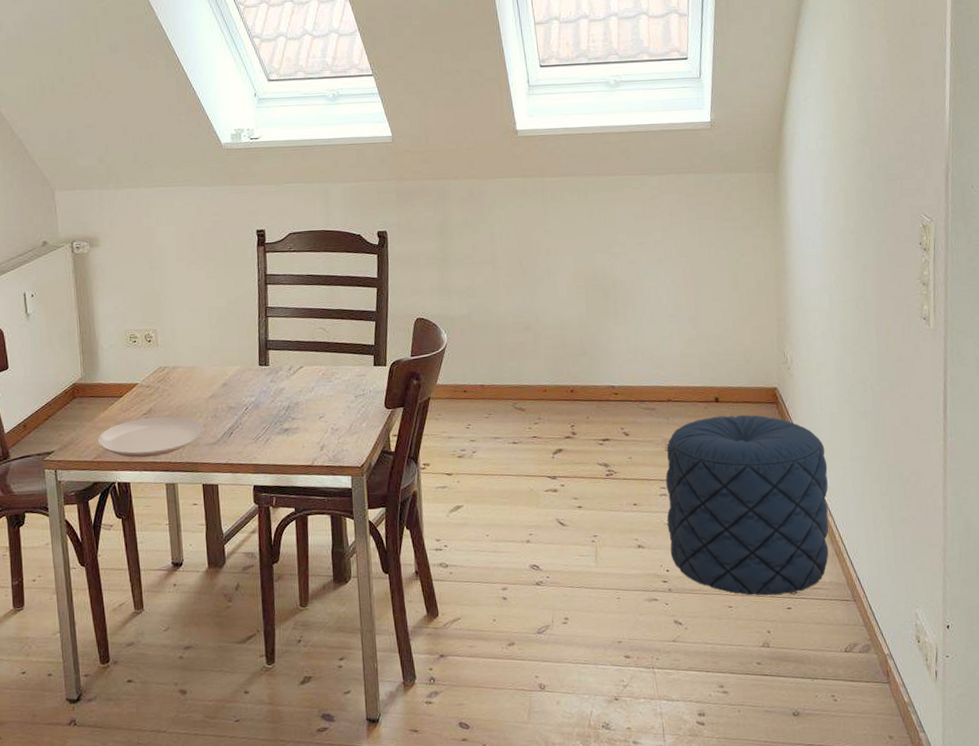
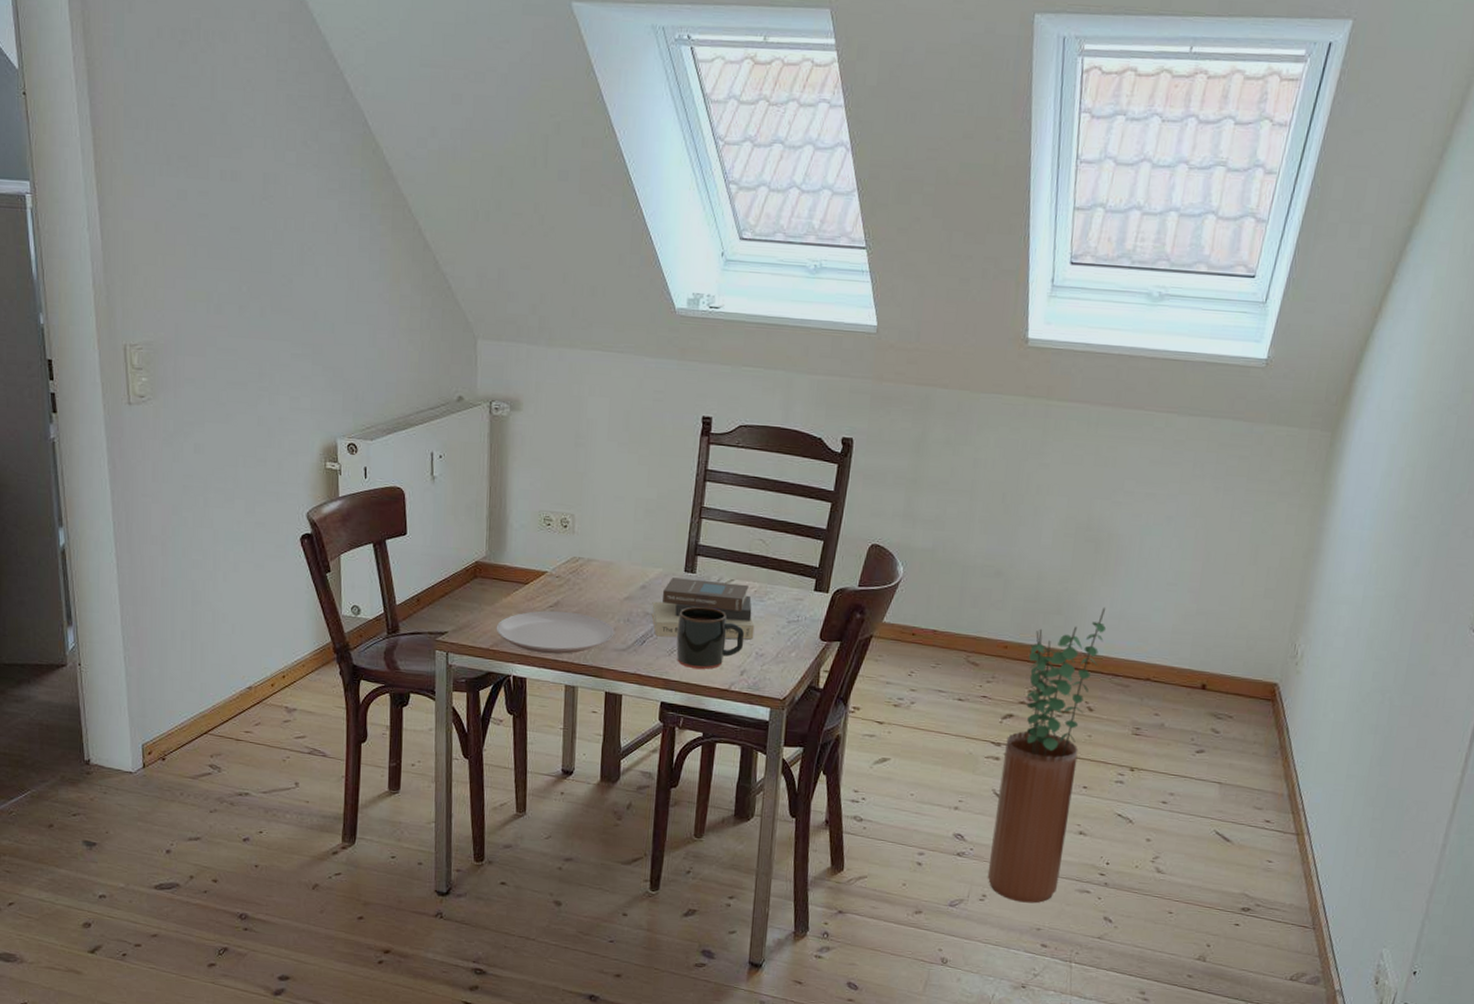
books: none [234,369,328,427] -> present [651,577,755,640]
mug: none [259,393,320,451] -> present [676,606,745,669]
vase: none [560,343,629,620] -> present [987,607,1107,903]
pouf: present [665,414,829,596] -> none [1114,705,1319,910]

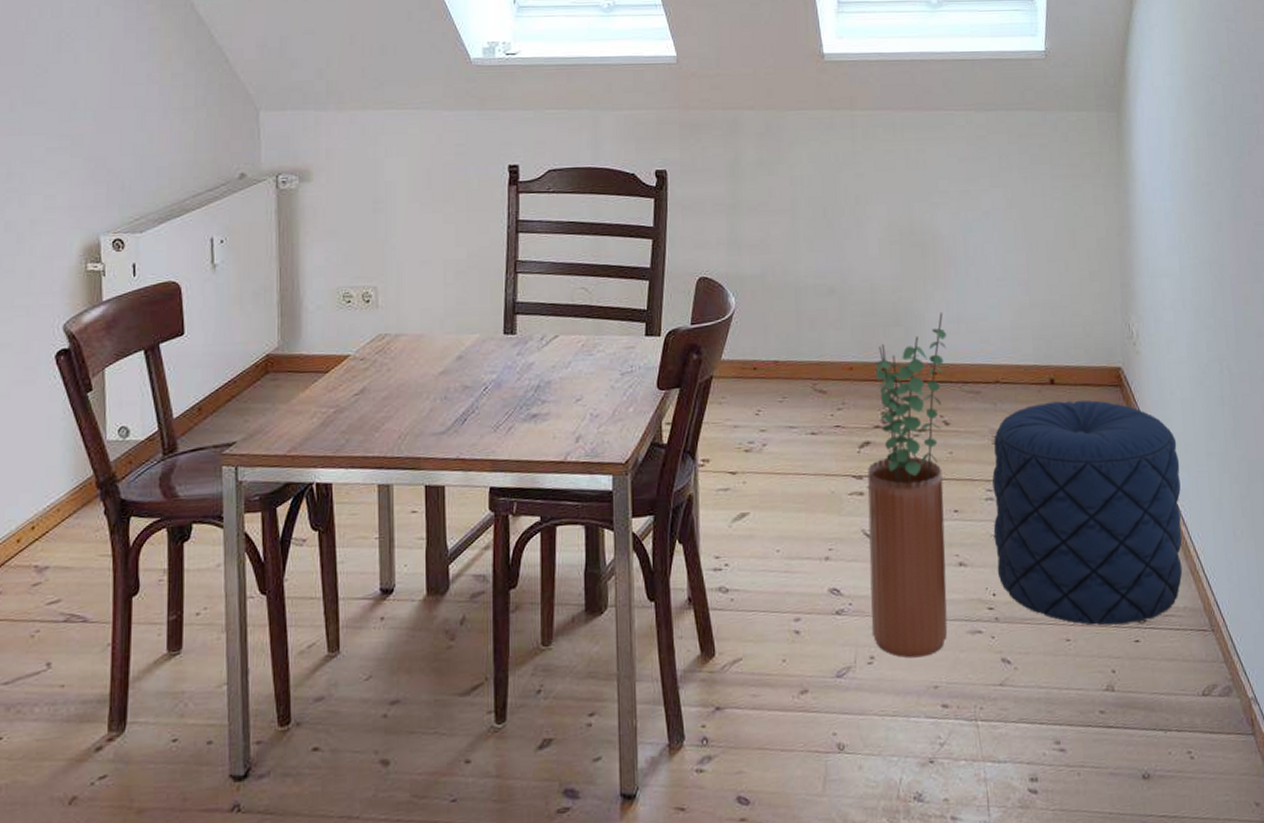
plate: present [496,610,615,654] -> none [293,397,431,451]
books: present [651,577,755,640] -> none [471,339,586,412]
mug: present [676,606,745,669] -> none [500,369,576,442]
pouf: none [1114,705,1319,910] -> present [992,400,1183,626]

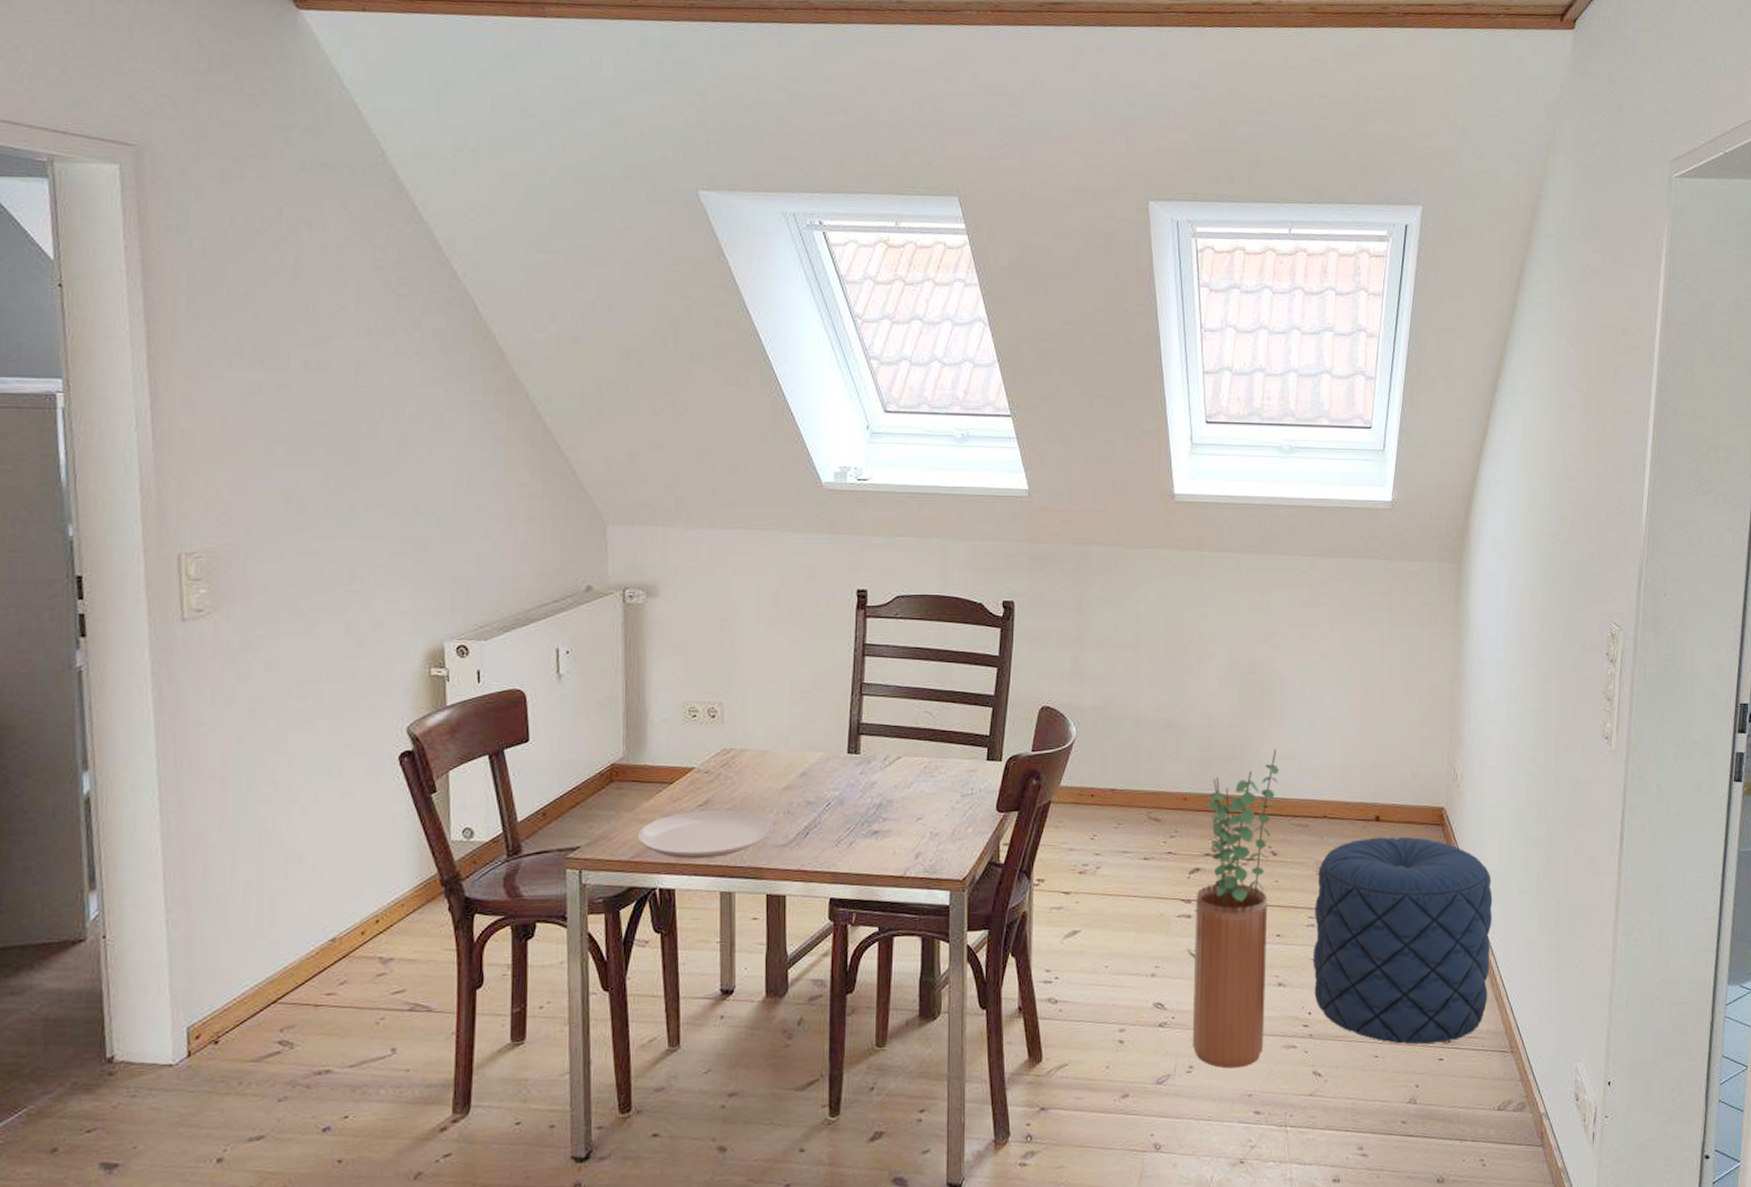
plate: none [293,397,431,451] -> present [637,809,774,859]

